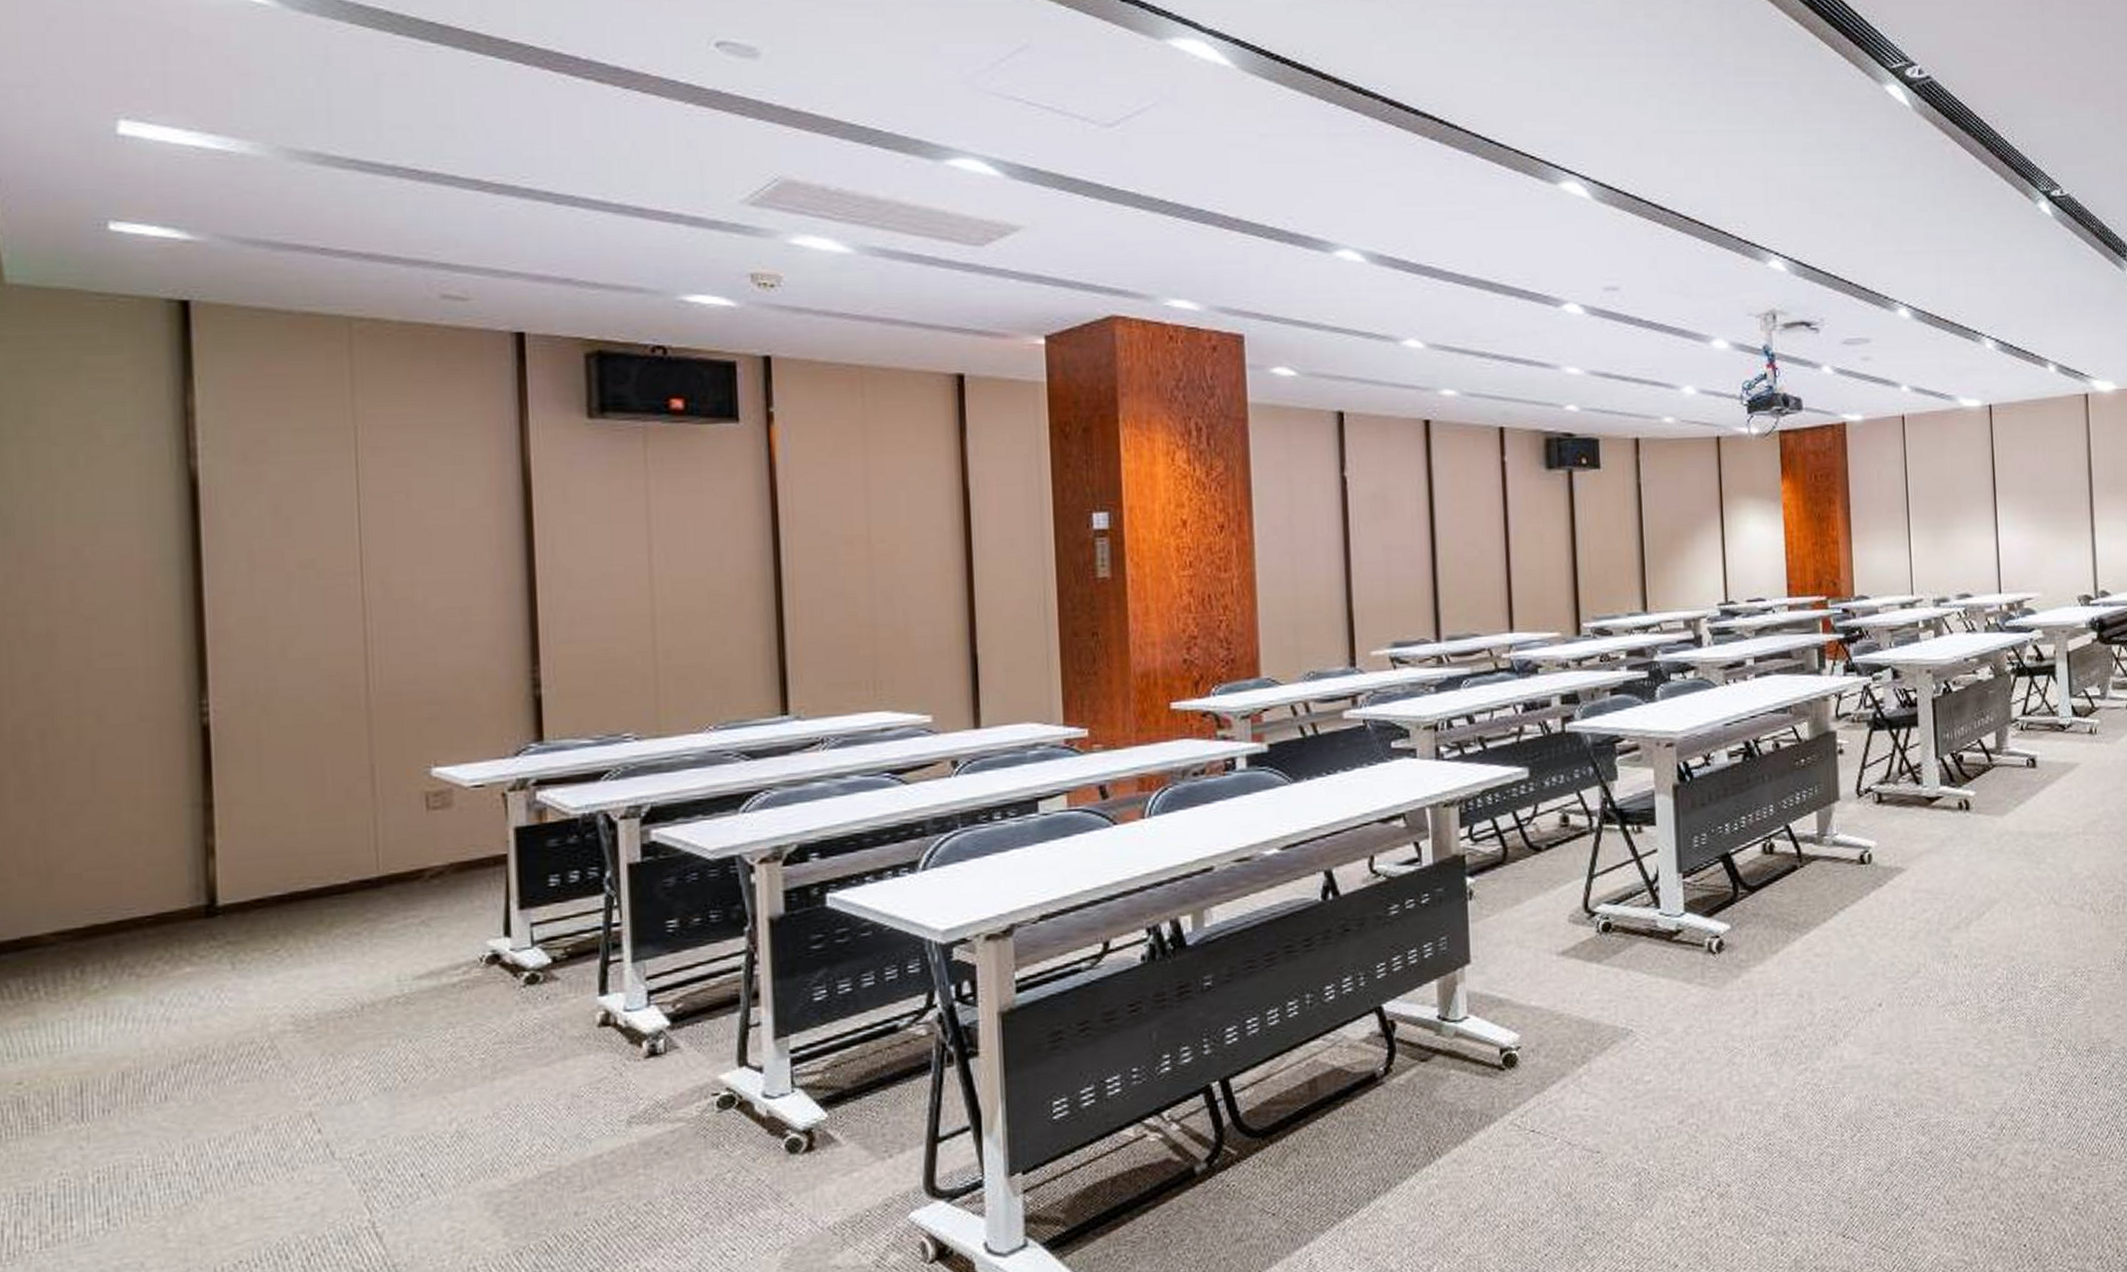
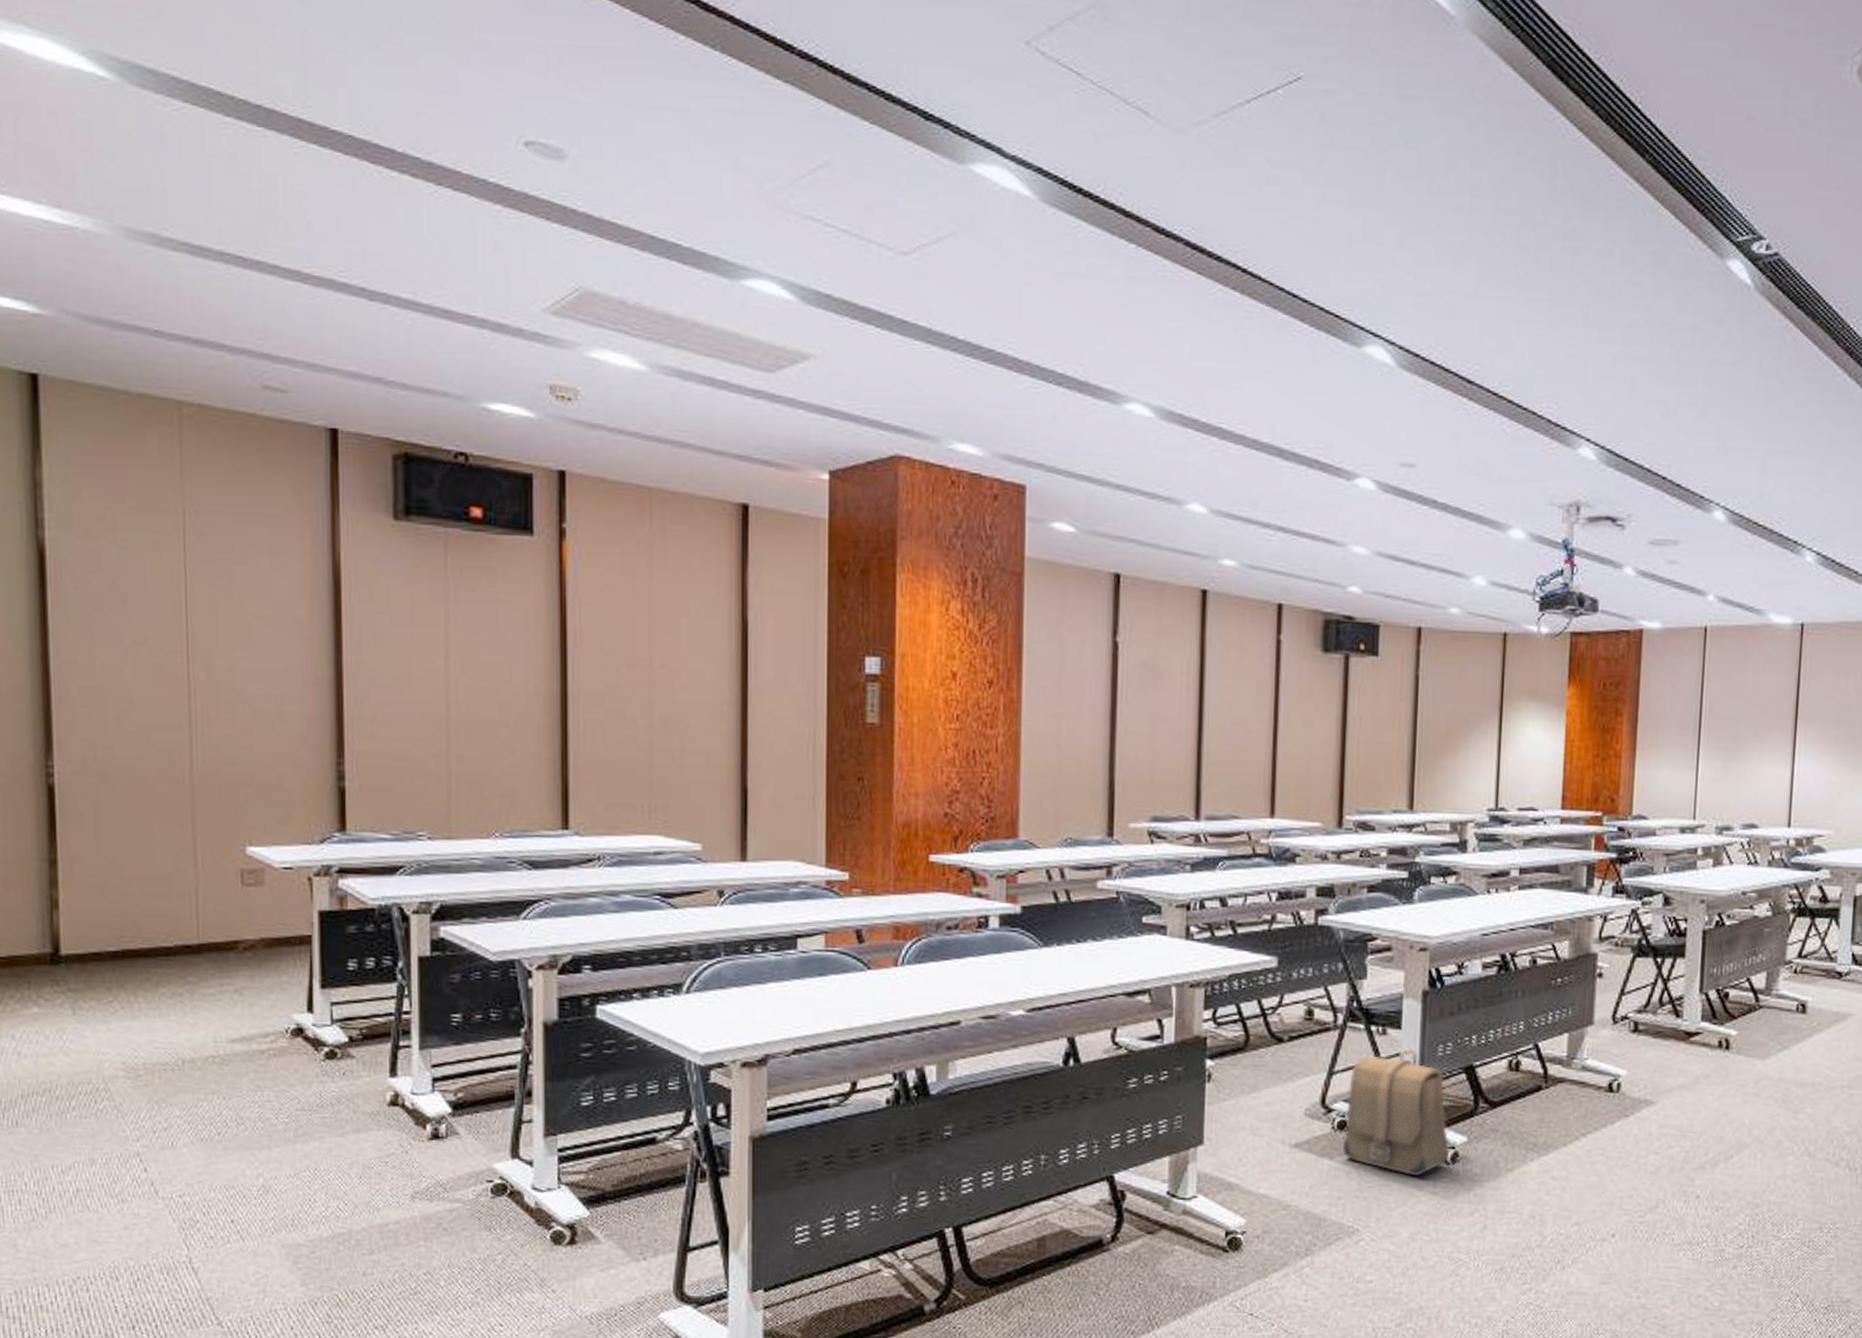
backpack: none [1608,844,1715,970] -> present [1342,1049,1450,1177]

